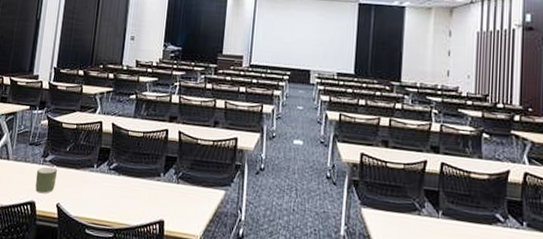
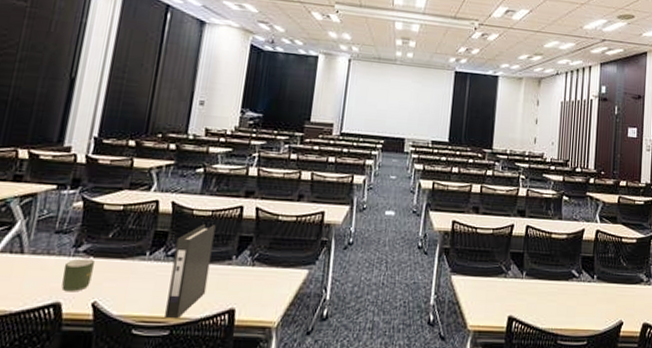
binder: none [110,144,147,224] -> present [165,224,216,319]

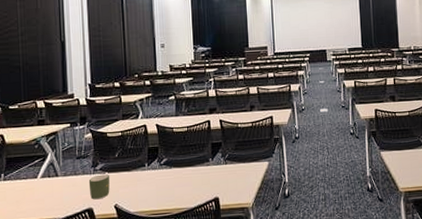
binder: present [165,224,216,319] -> none [165,137,195,210]

